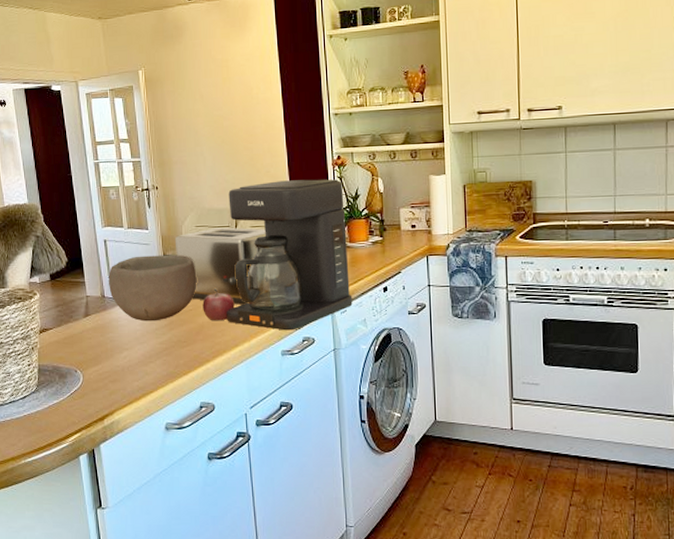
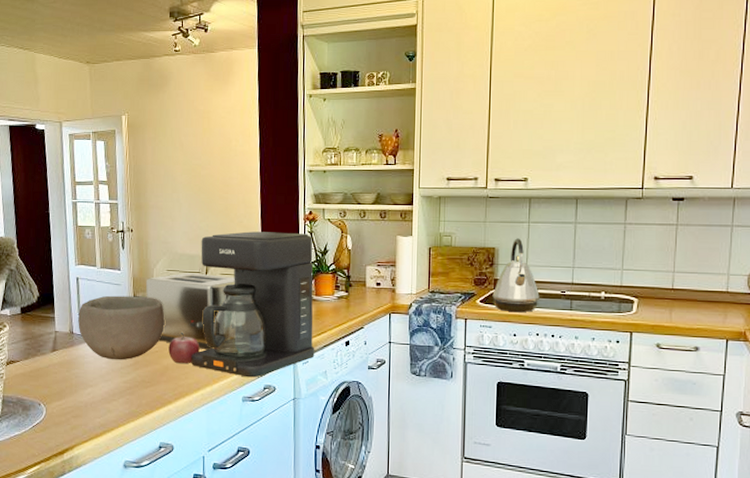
kettle: none [532,169,581,246] -> present [492,238,540,312]

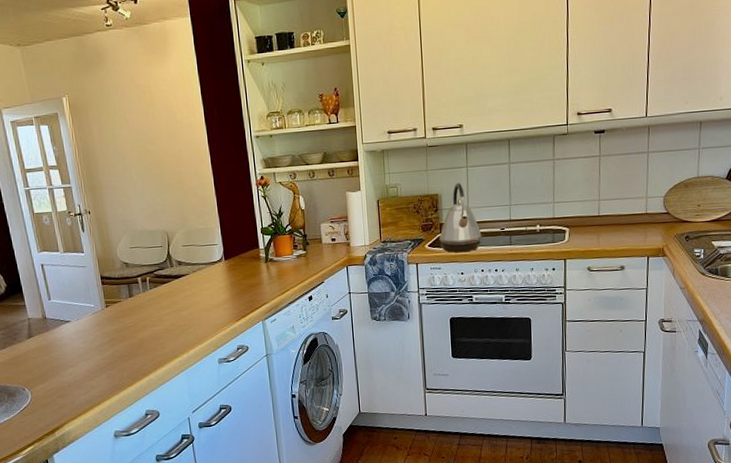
bowl: present [78,295,165,360] -> none [48,275,135,340]
toaster: present [145,273,235,350] -> none [110,247,197,319]
fruit: present [168,332,200,364] -> none [141,305,172,336]
coffee maker: present [191,231,315,378] -> none [159,198,282,341]

